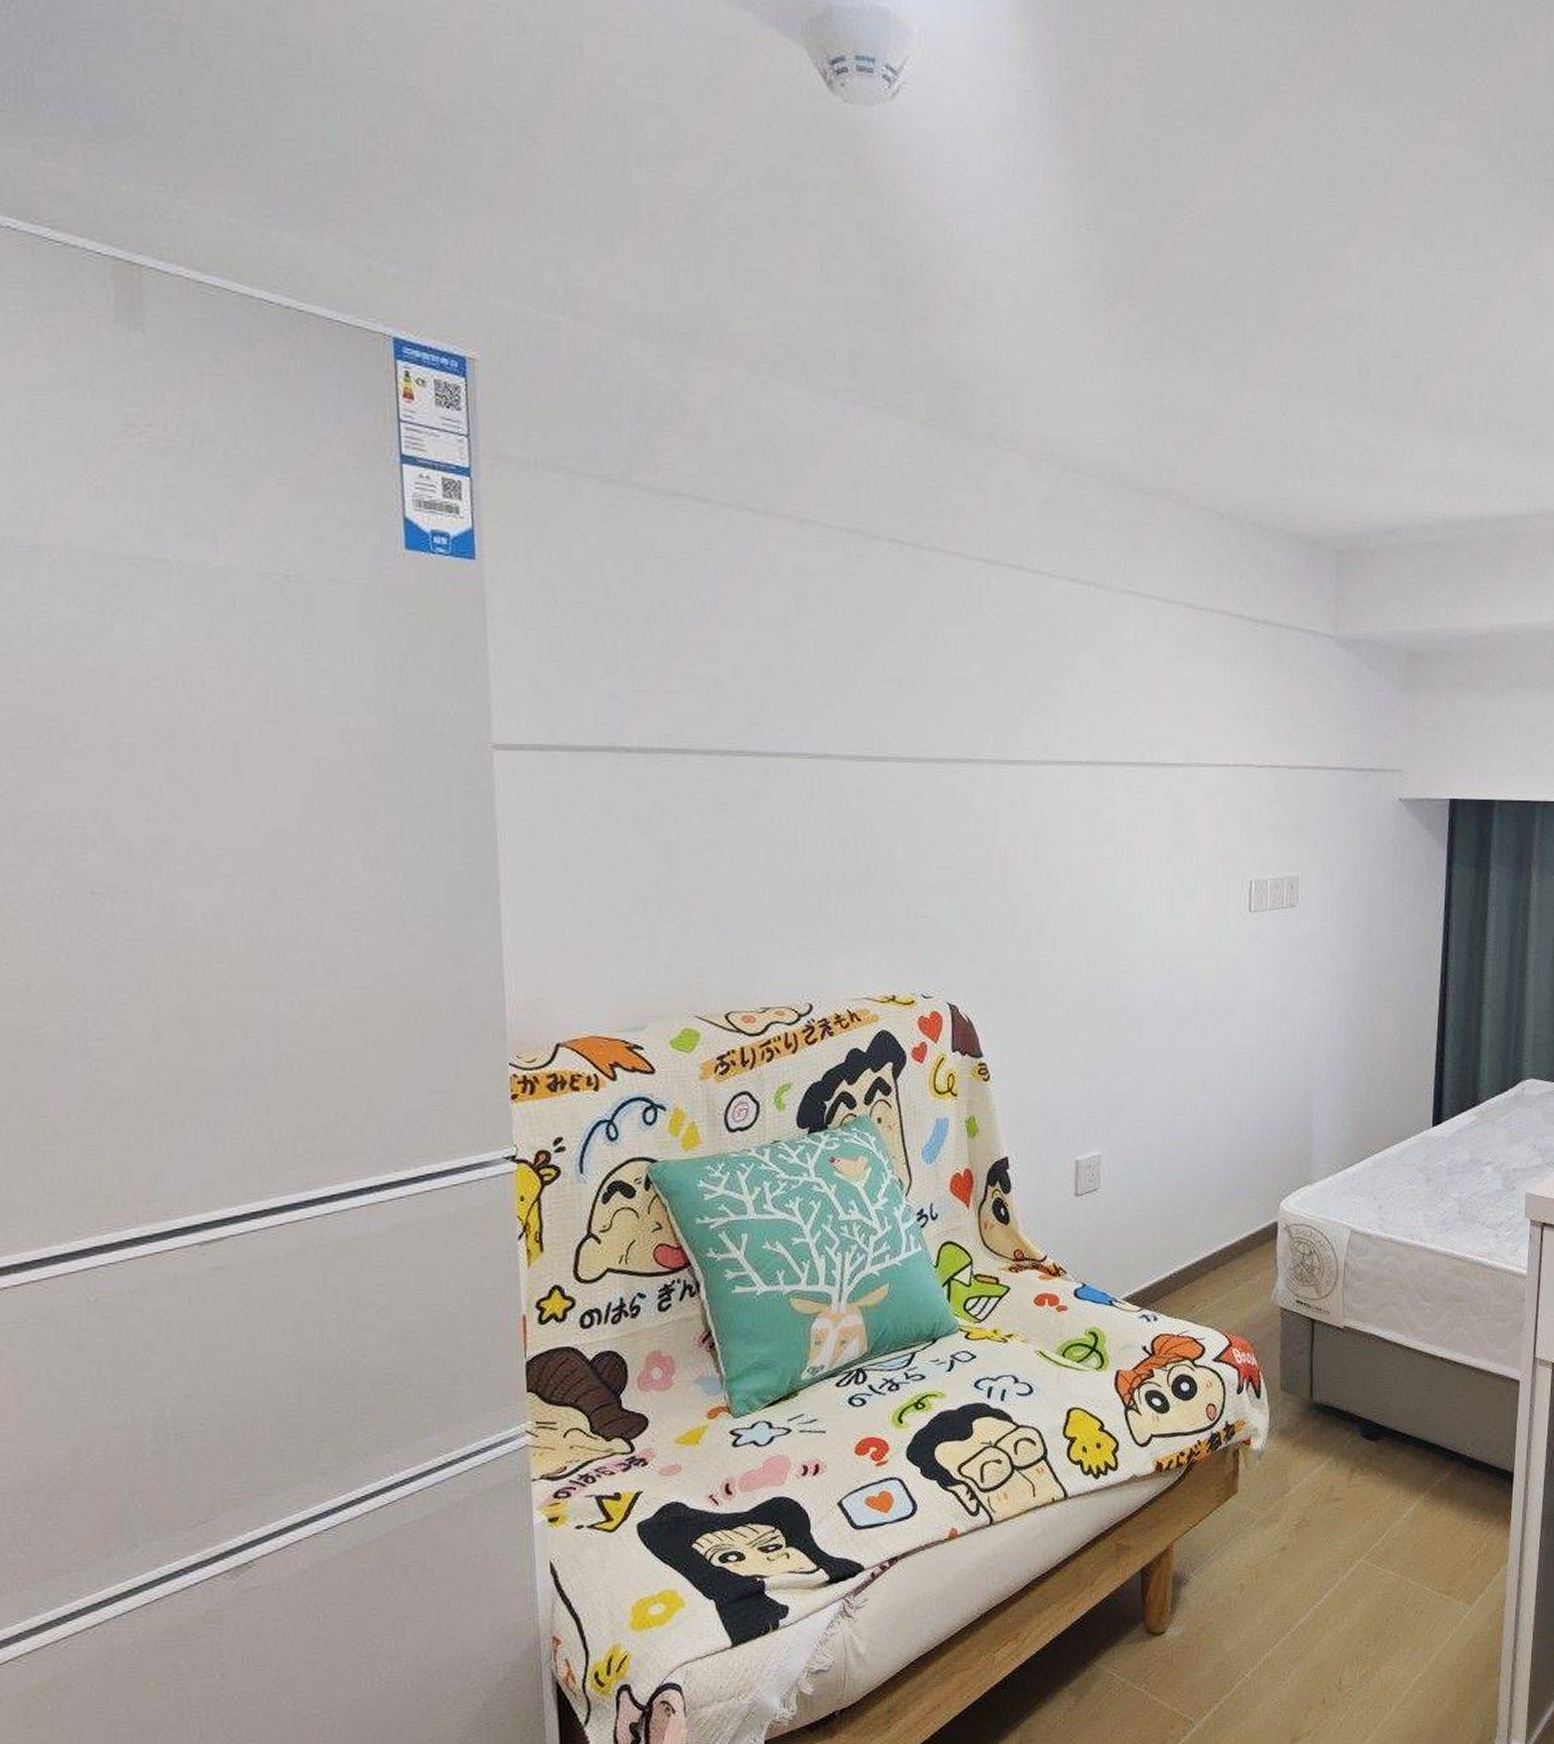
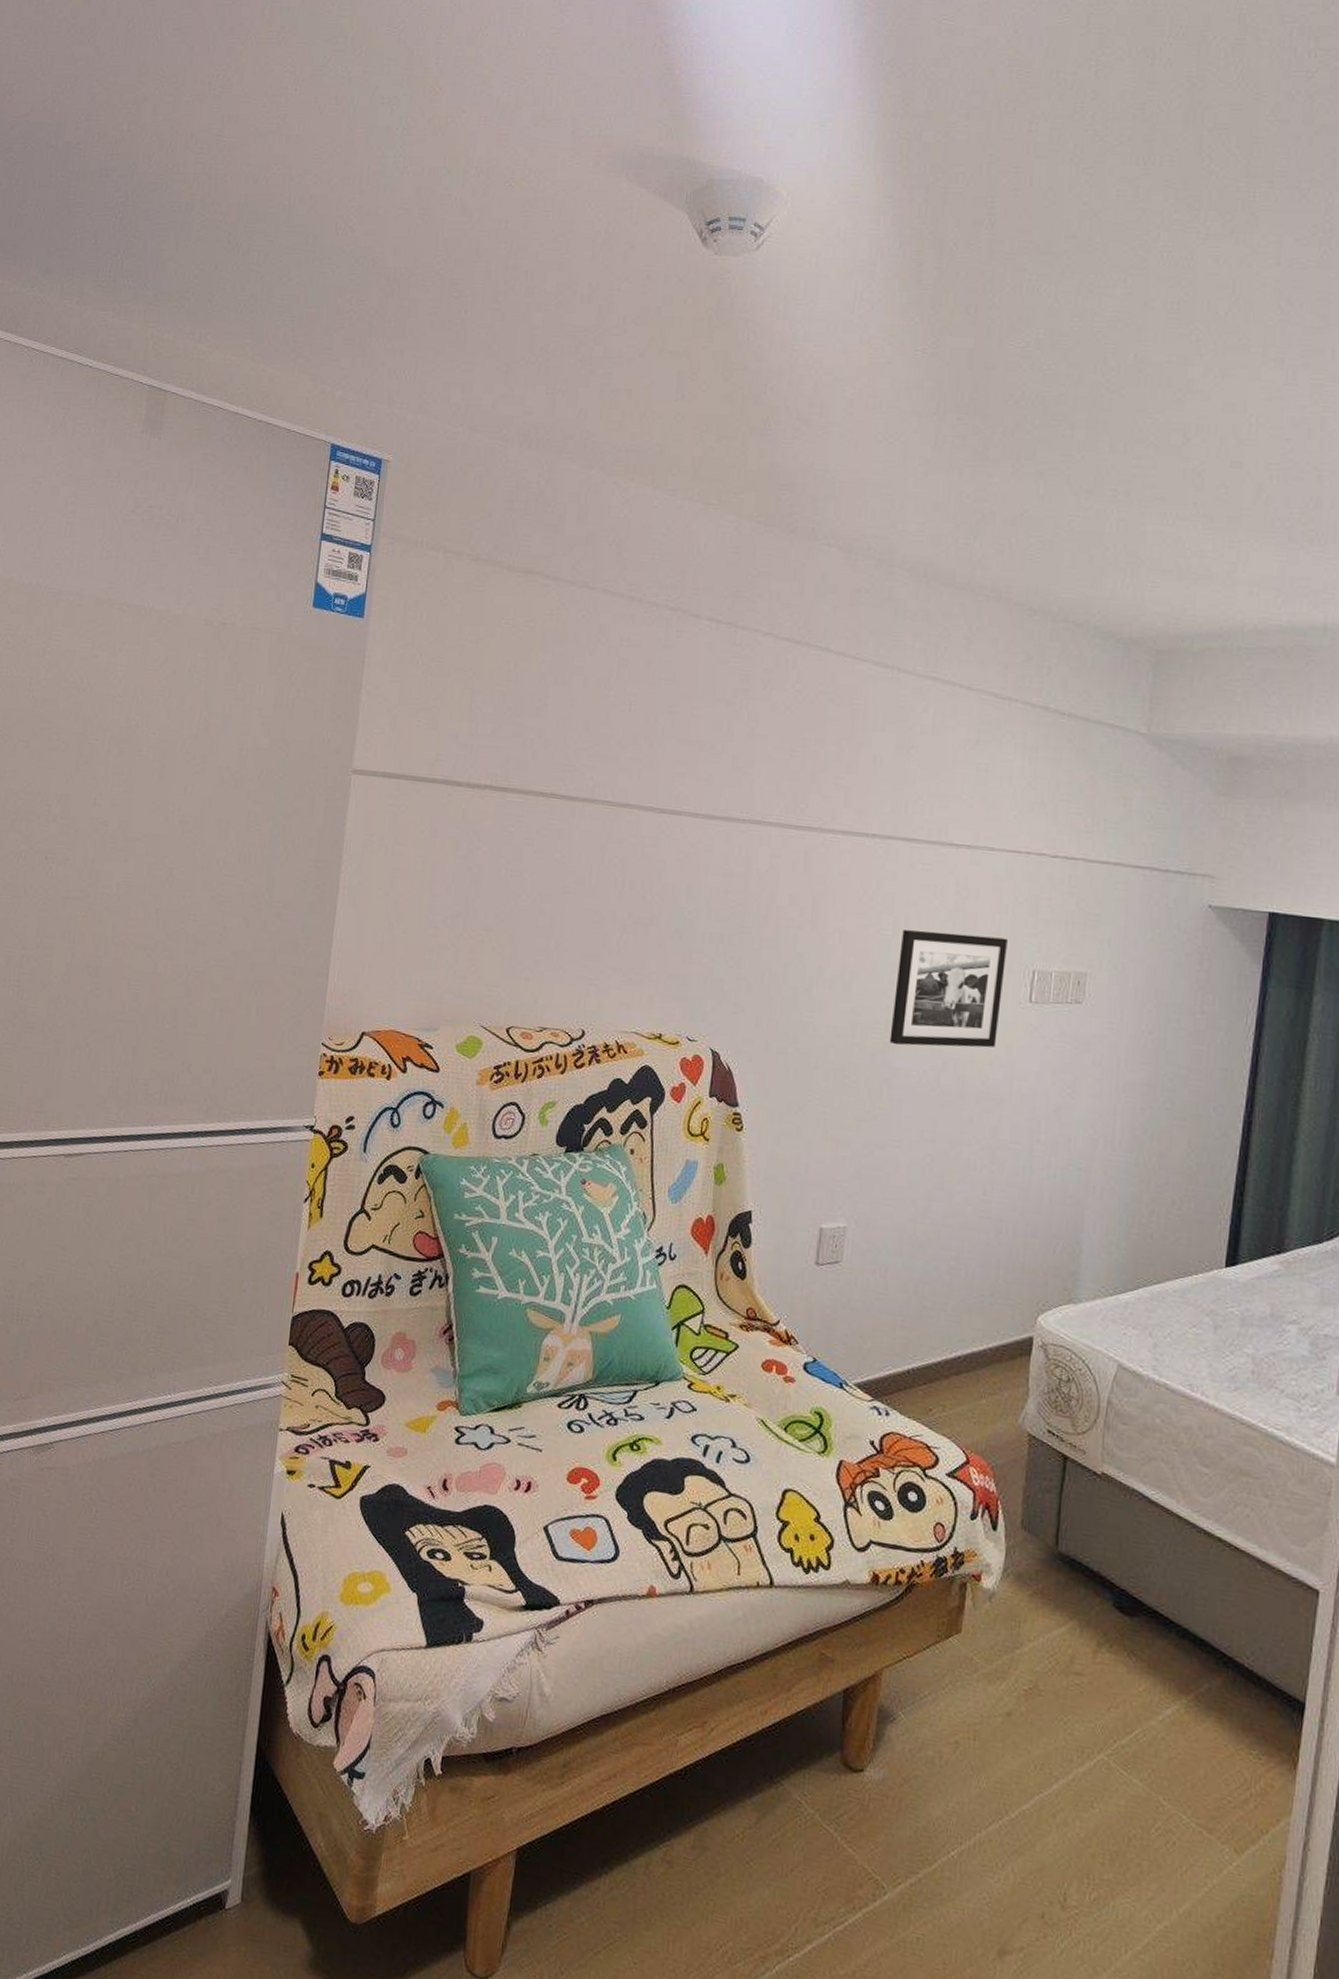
picture frame: none [1123,853,1225,972] -> present [889,930,1008,1048]

